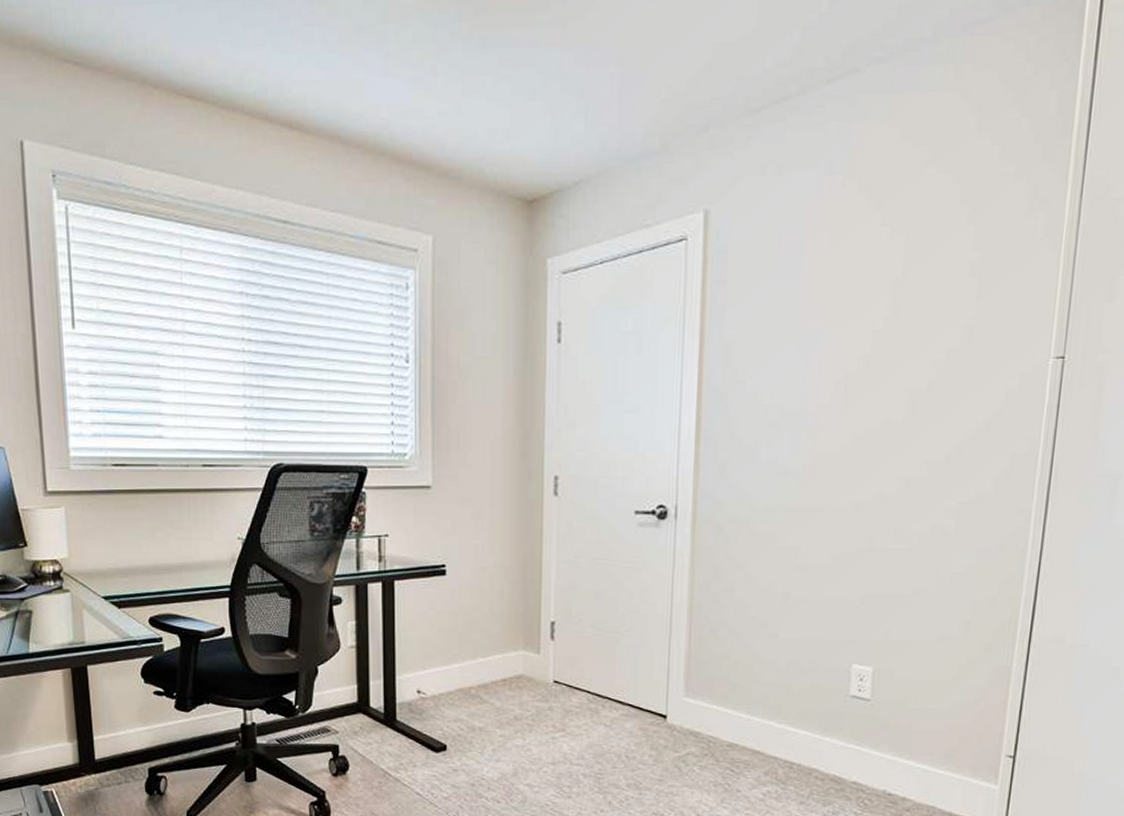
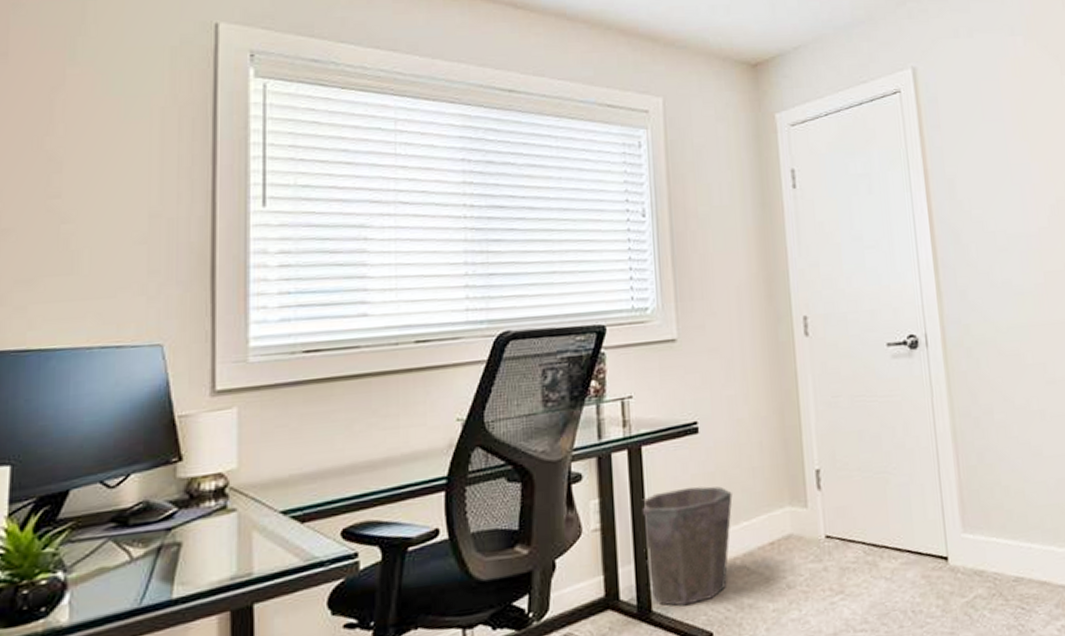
waste bin: none [392,621,472,720] -> present [642,486,733,606]

